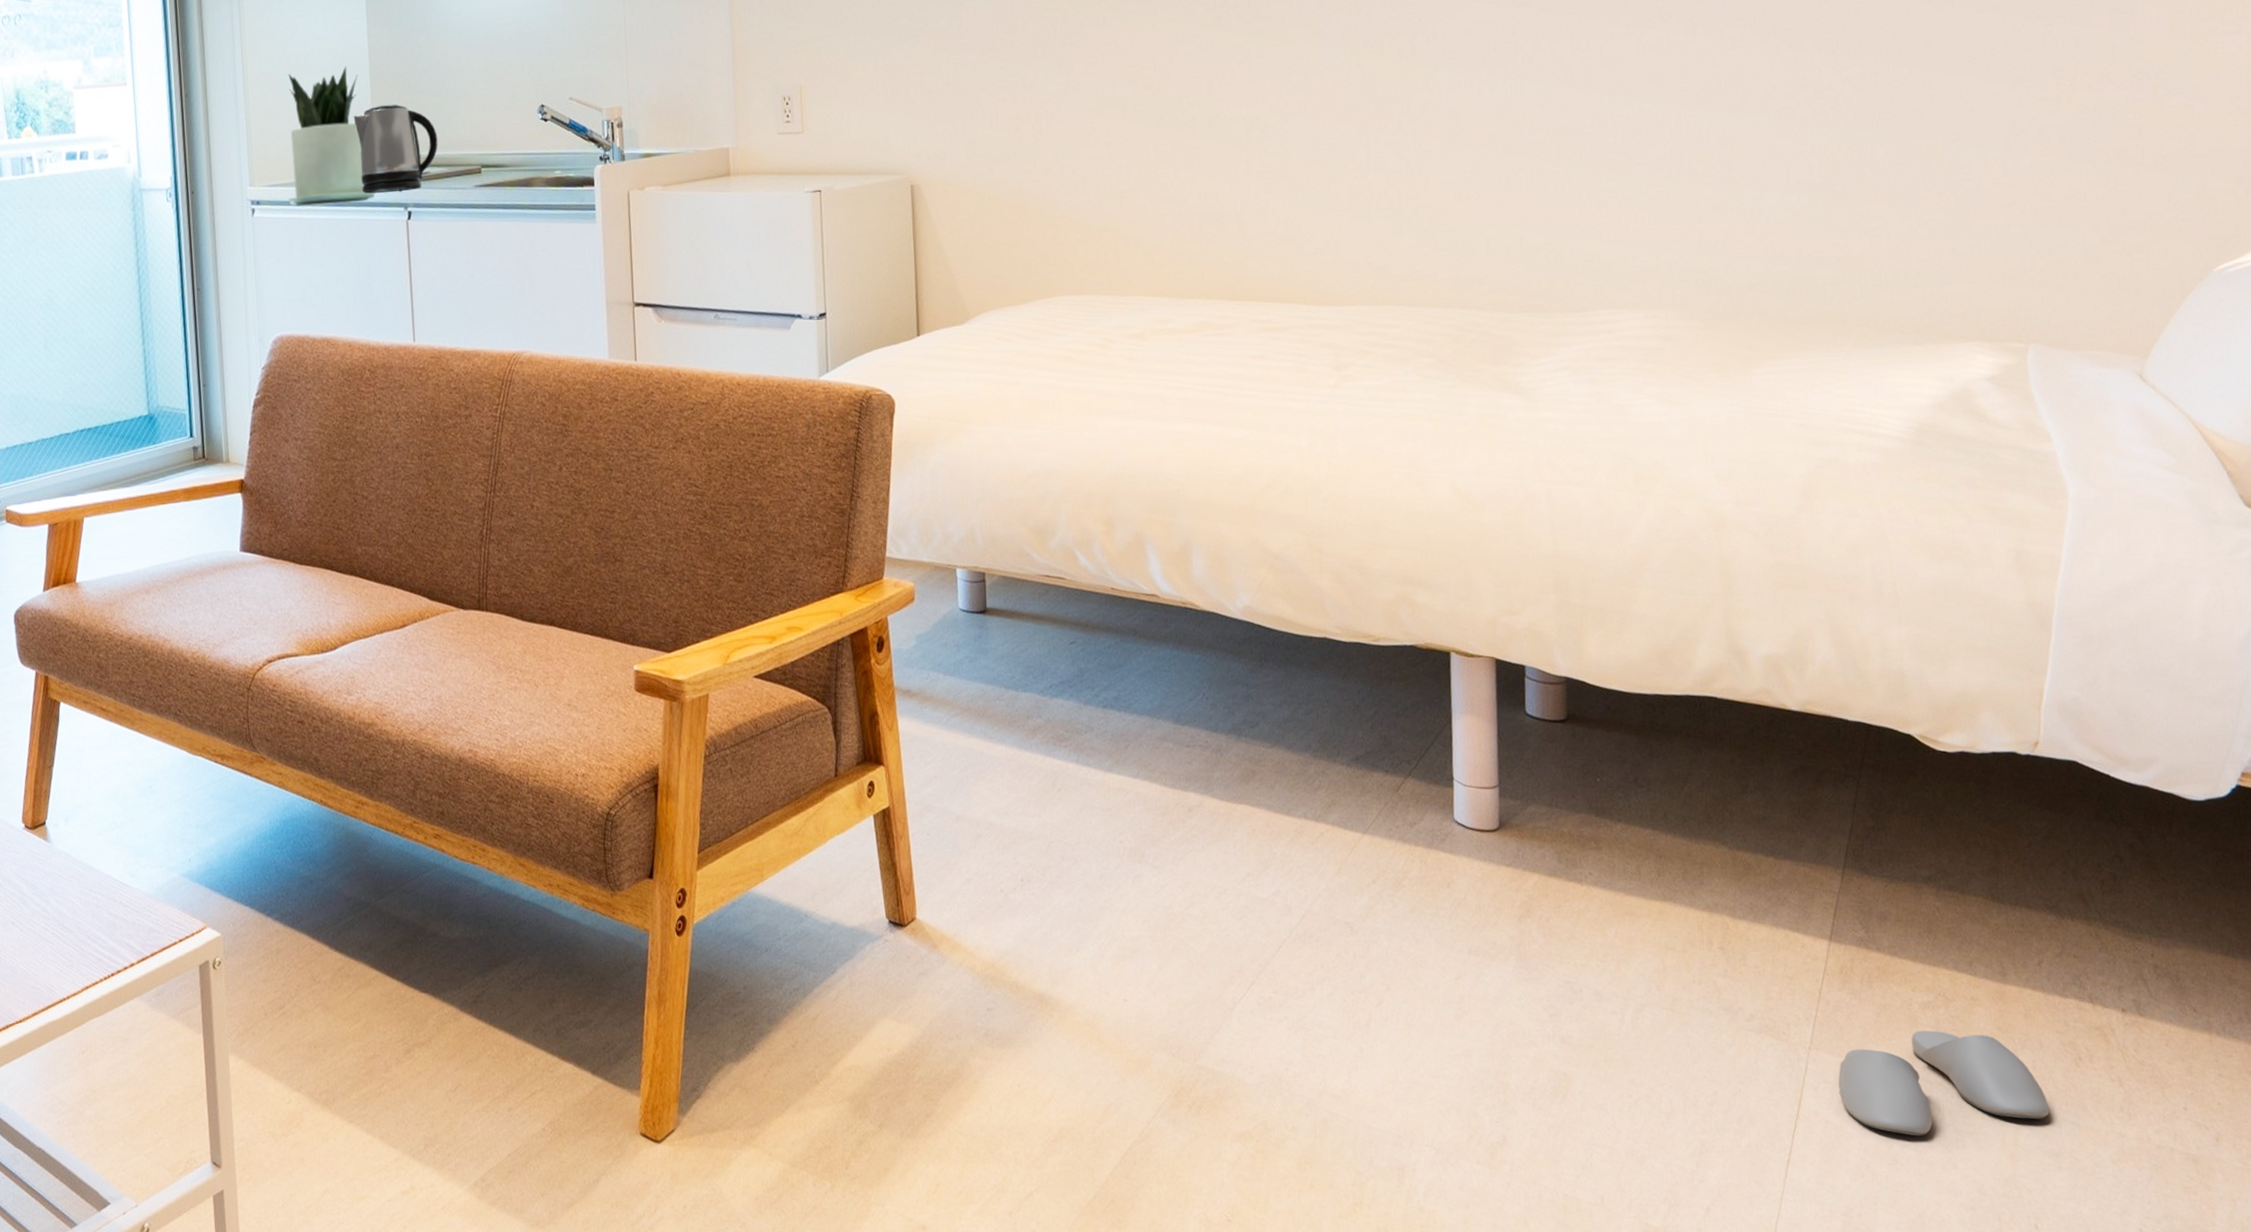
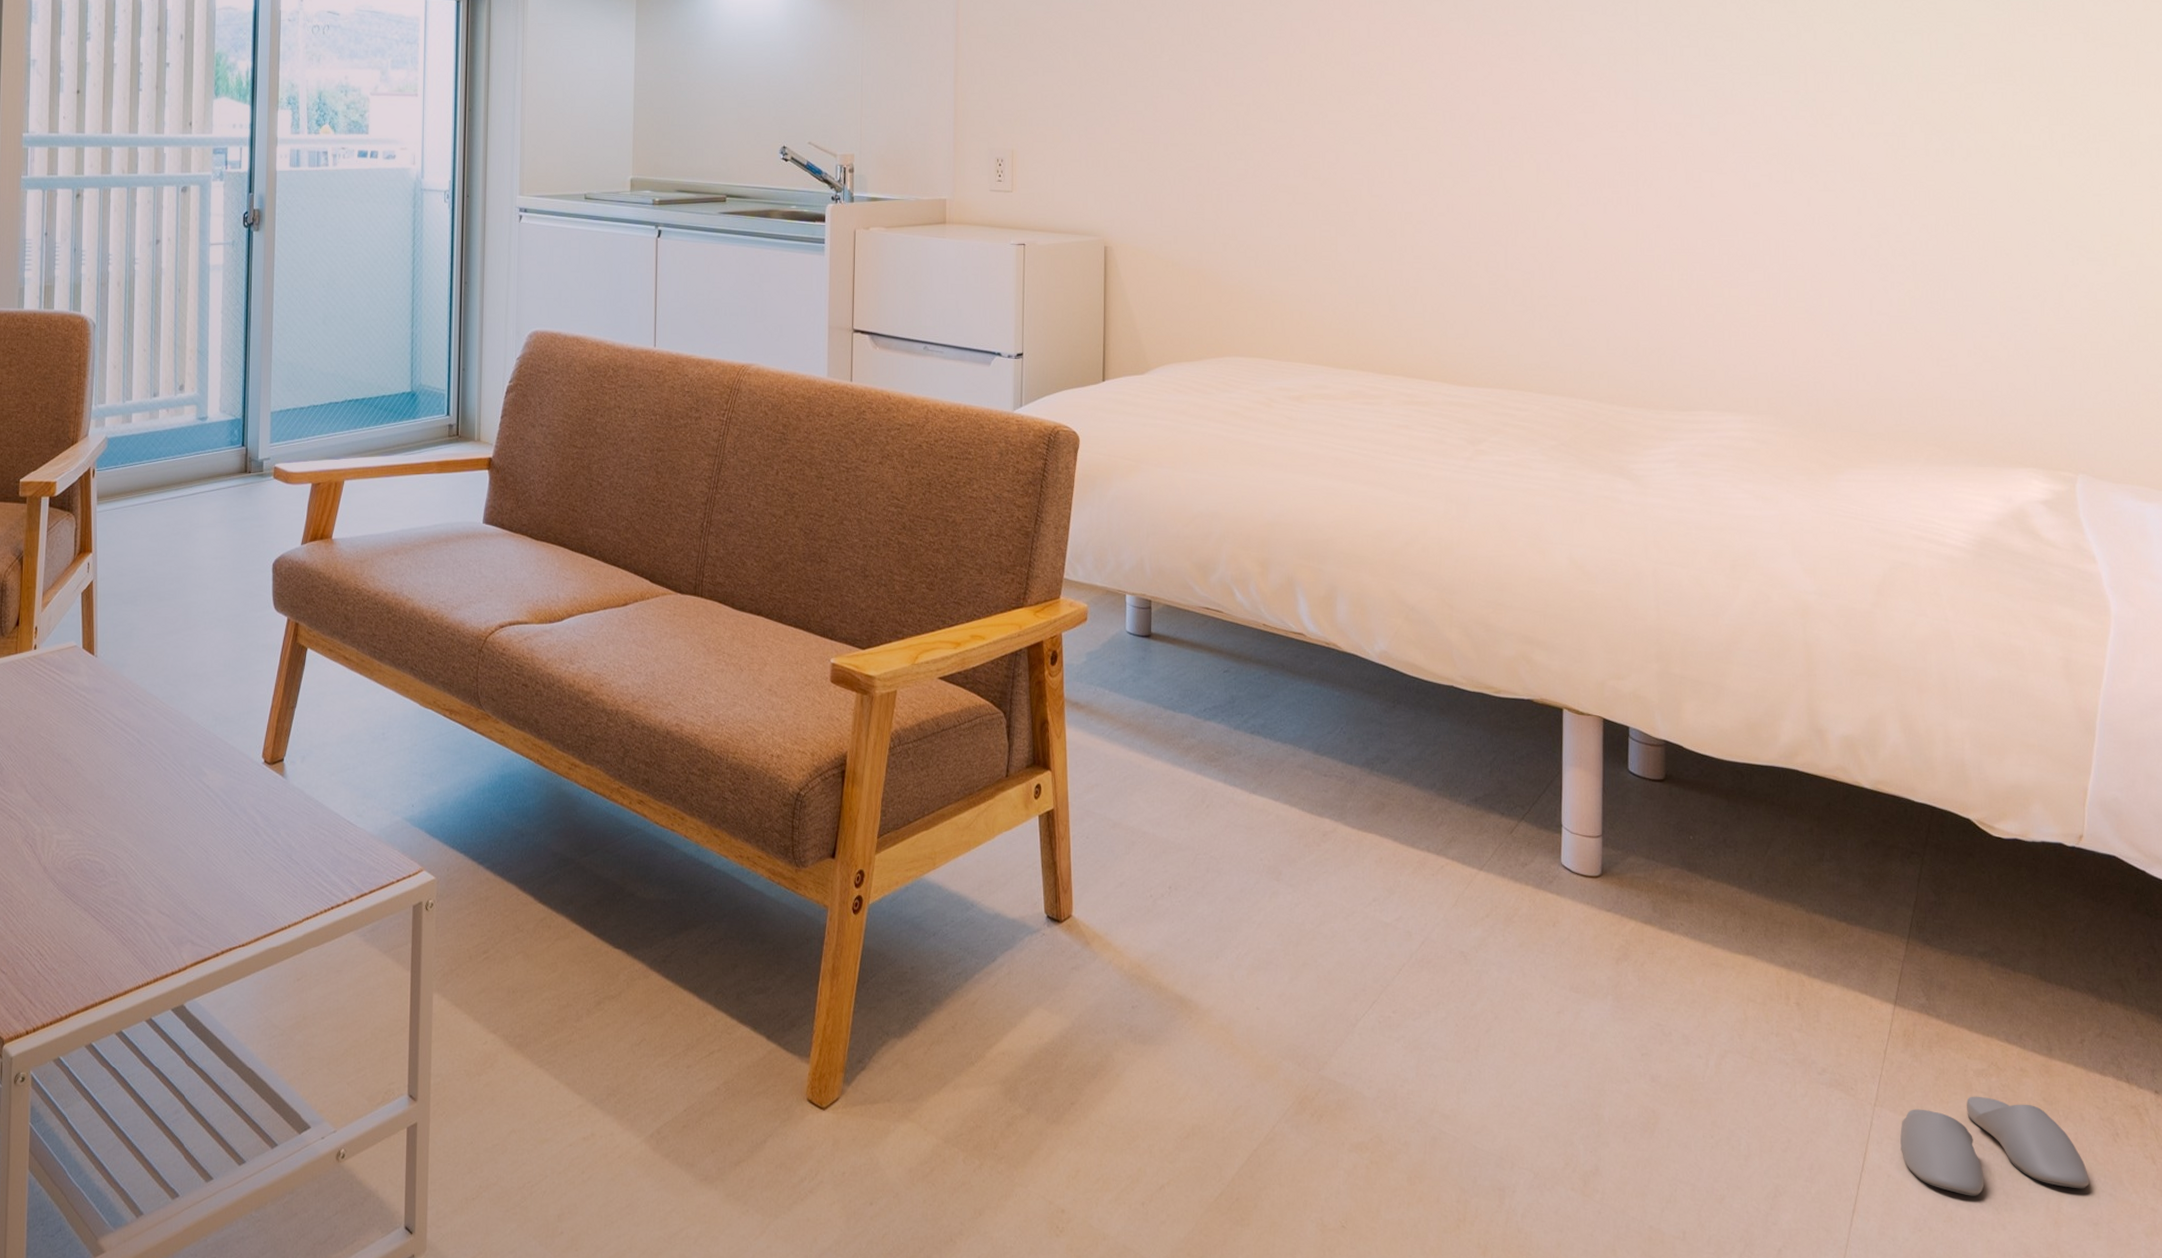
planter: present [287,66,376,207] -> none [552,97,631,218]
kettle: present [353,104,438,194] -> none [616,133,690,212]

